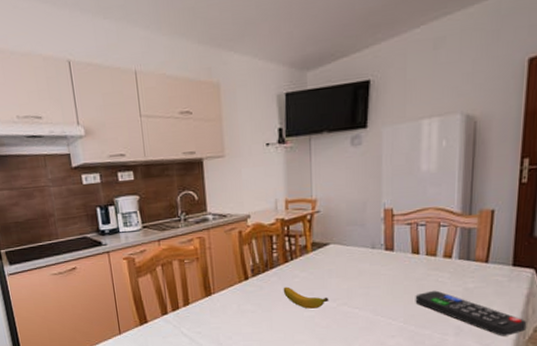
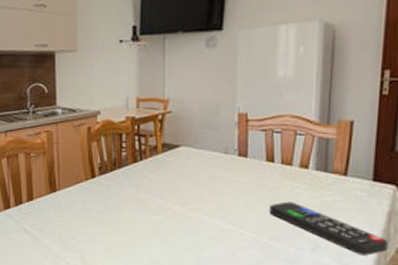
banana: present [283,286,329,309] -> none [130,188,179,212]

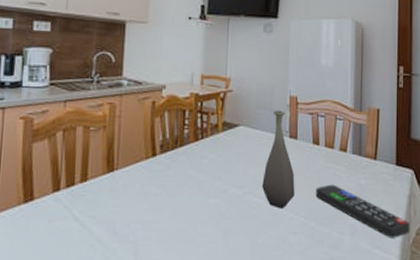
bottle: none [206,128,245,225] -> present [261,110,295,209]

